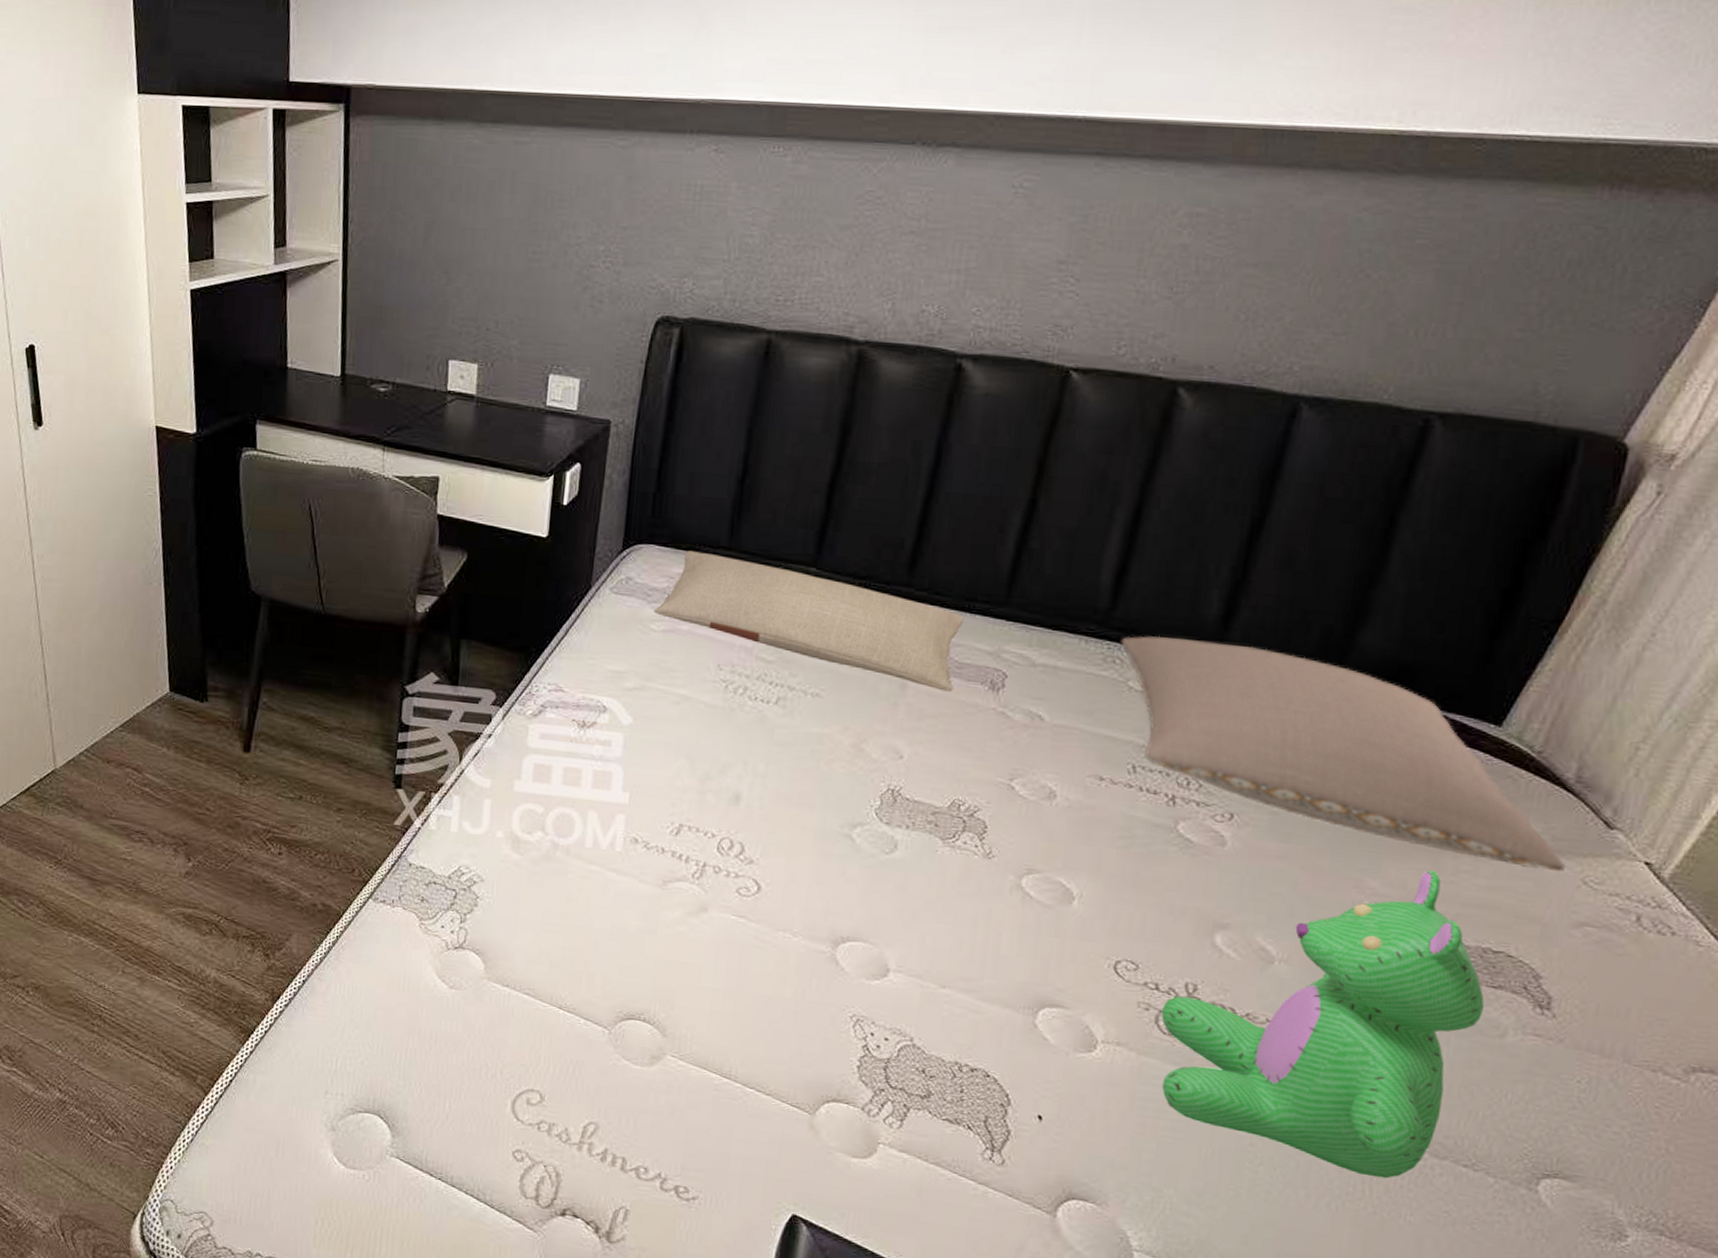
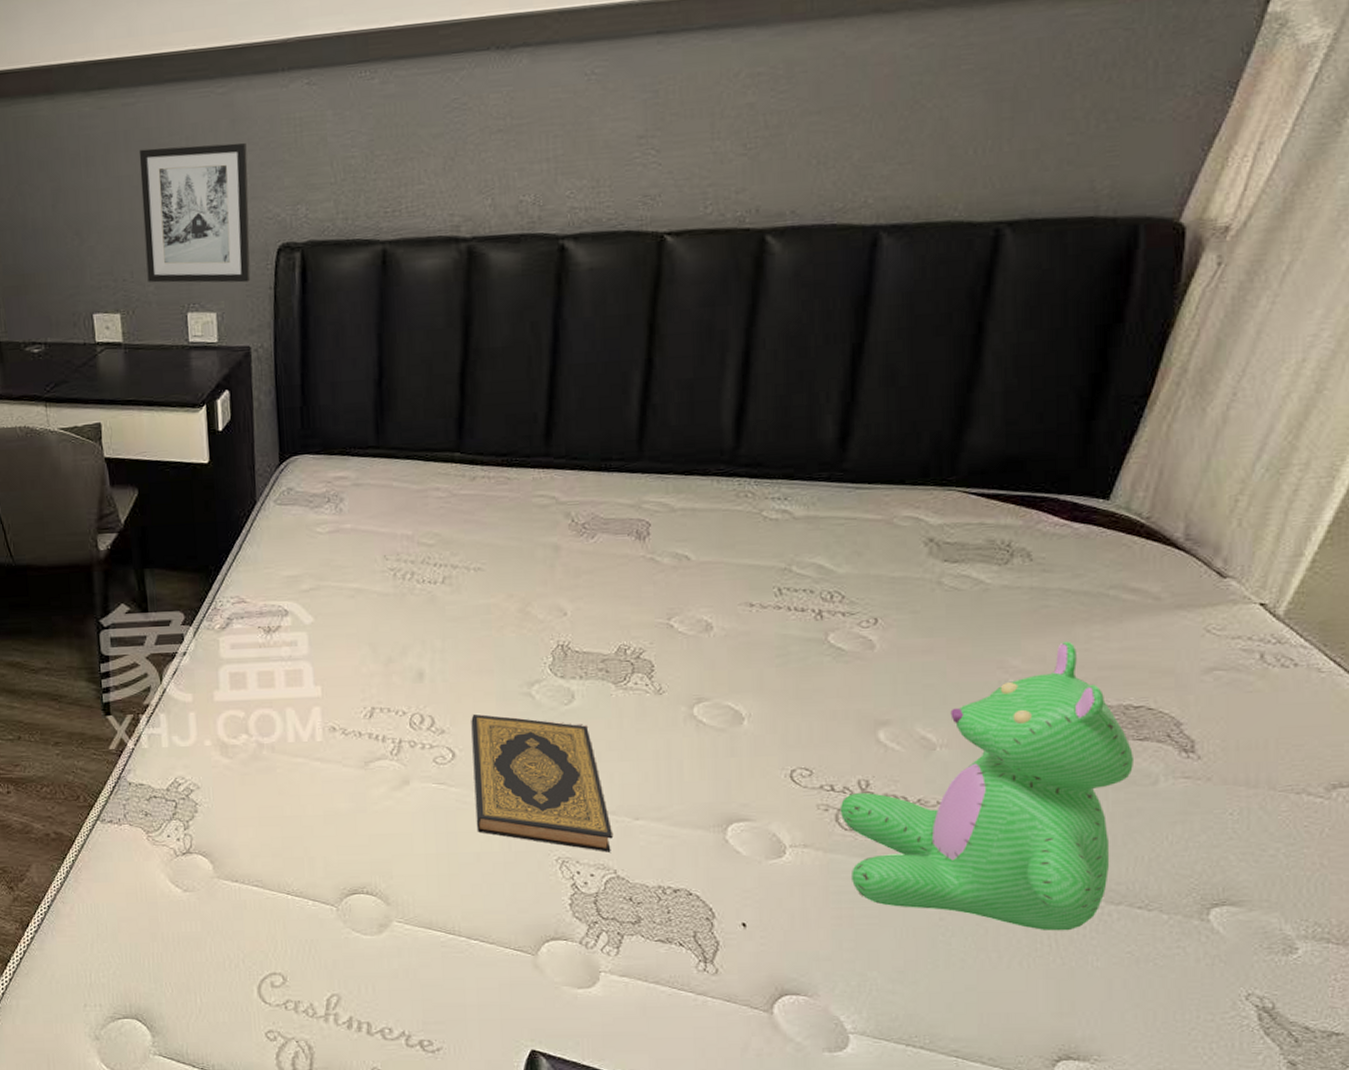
wall art: none [512,193,640,352] -> present [138,142,251,283]
pillow: present [654,550,964,692] -> none [317,454,603,548]
hardback book: none [771,848,916,1018] -> present [471,713,614,852]
pillow: present [1121,635,1567,872] -> none [750,462,1189,626]

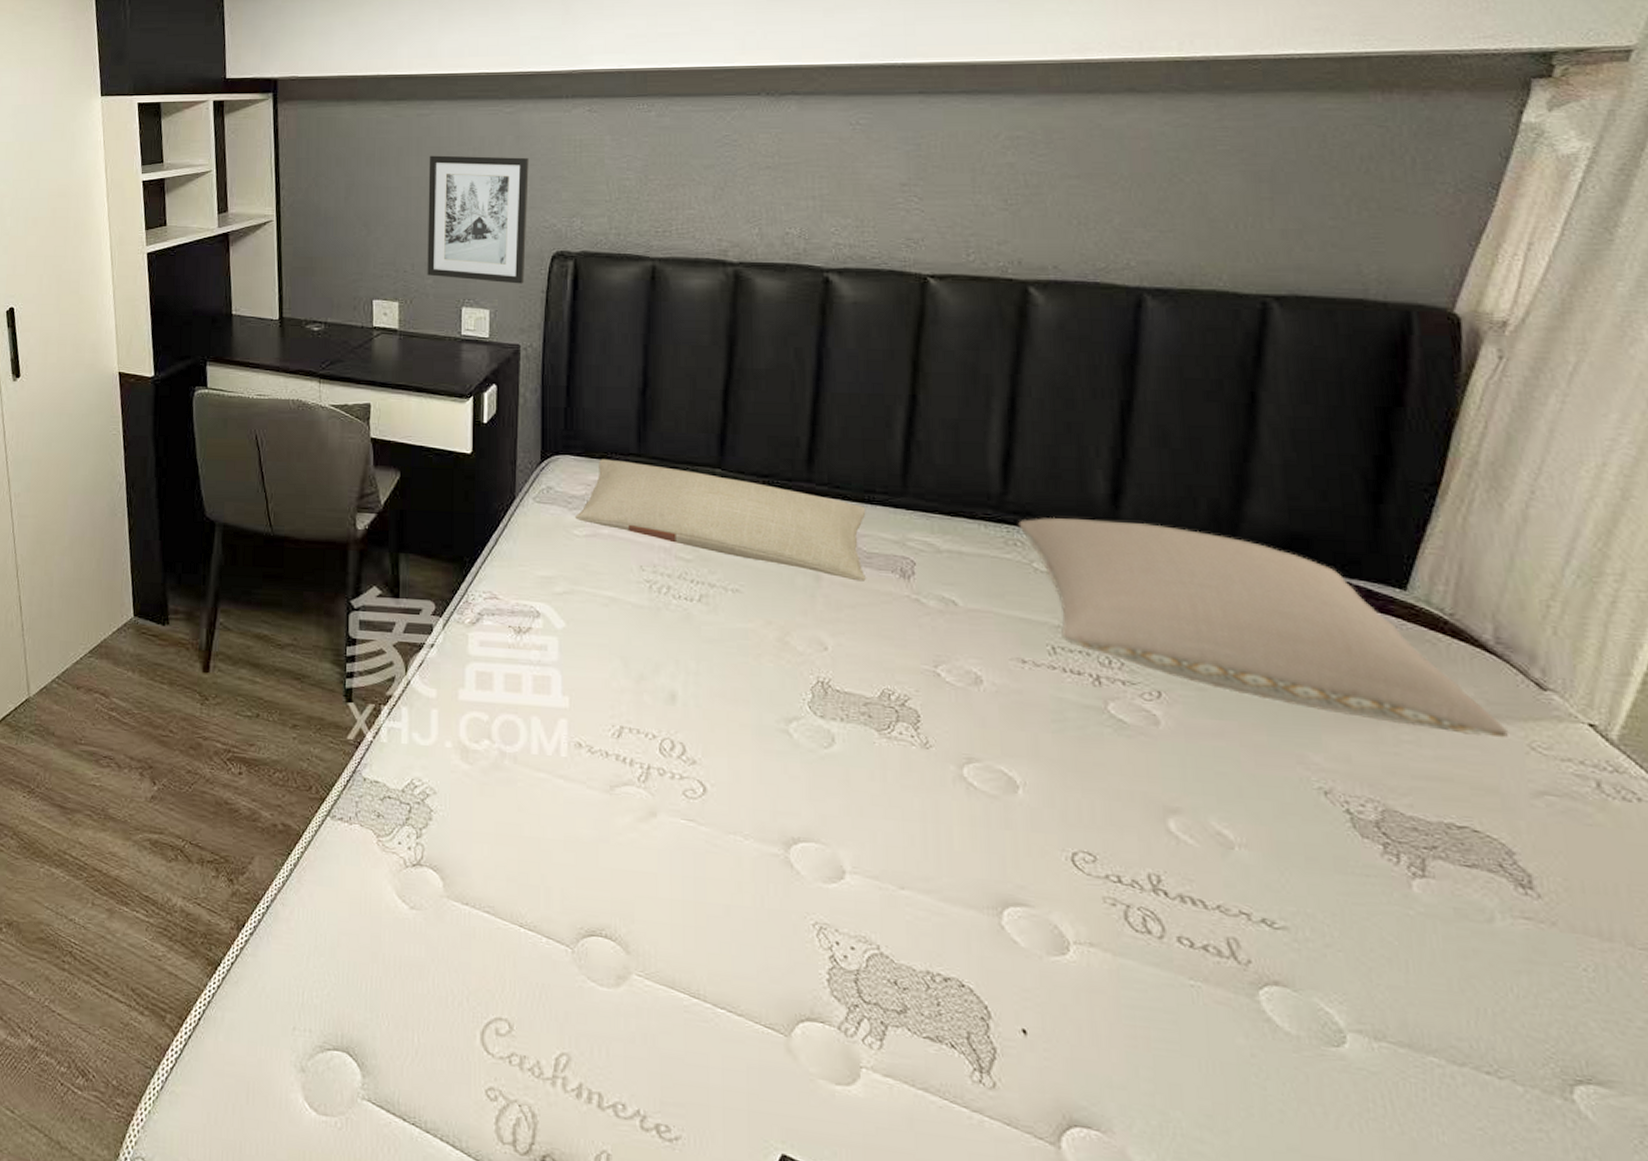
pillow: none [317,454,603,548] -> present [575,459,866,582]
hardback book: present [471,713,614,852] -> none [724,746,877,924]
pillow: none [750,462,1189,626] -> present [1018,517,1509,738]
teddy bear: present [840,642,1135,931] -> none [1128,742,1464,1091]

